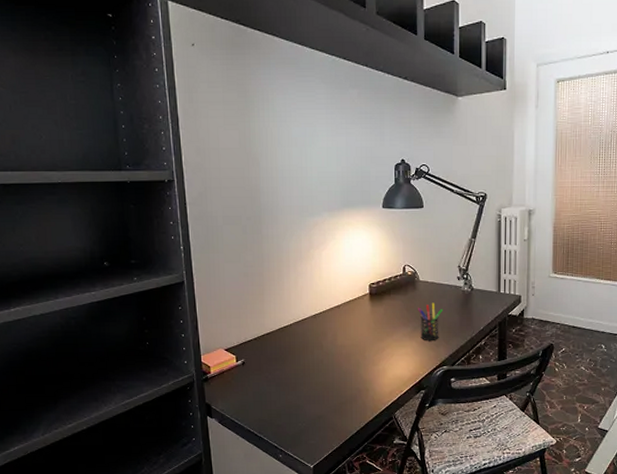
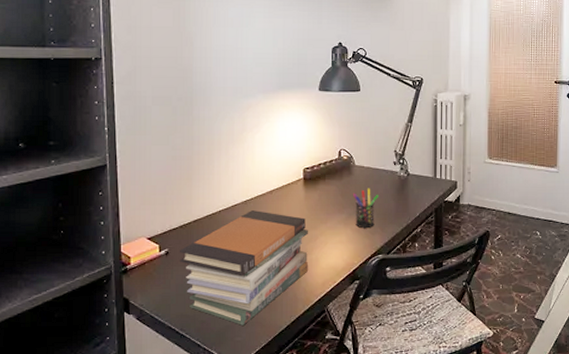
book stack: none [255,324,375,430] -> present [180,210,308,325]

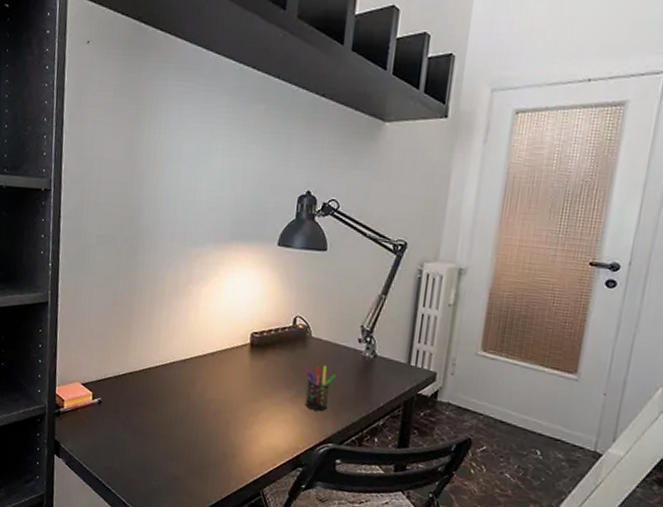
book stack: present [180,210,308,325] -> none [112,371,250,492]

